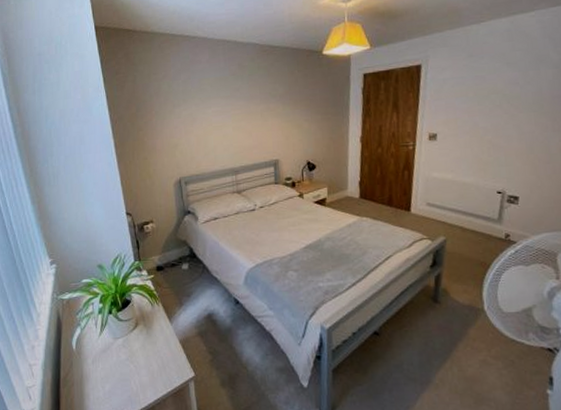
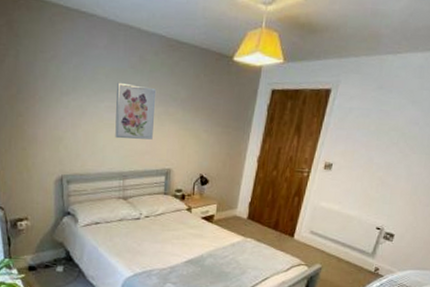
wall art: none [220,89,258,138] -> present [115,82,157,140]

